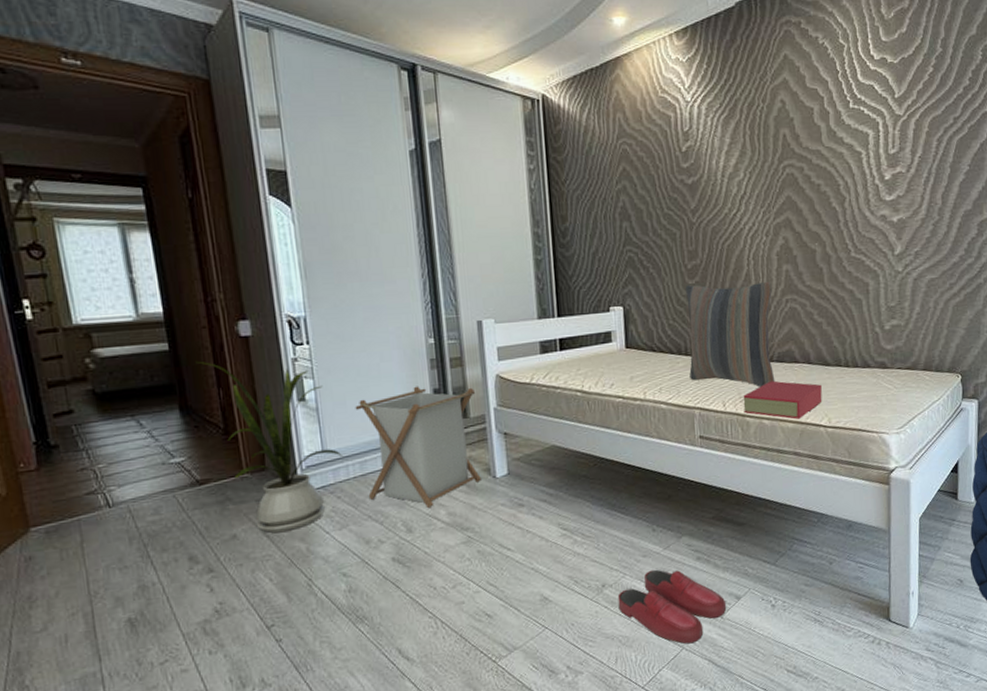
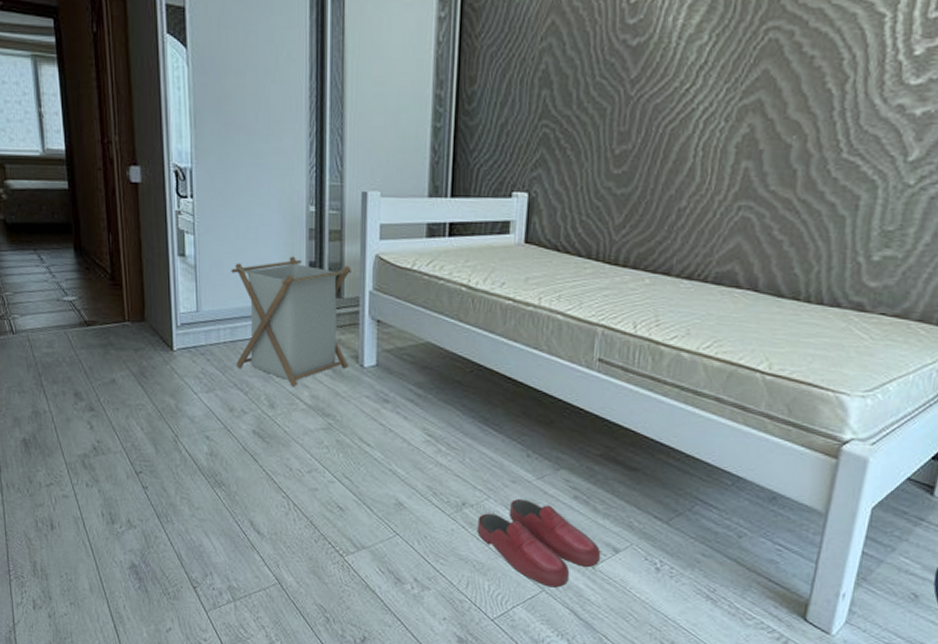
house plant: present [195,361,344,533] -> none [90,203,217,385]
pillow: present [686,281,775,387] -> none [597,175,722,312]
book: present [743,380,822,420] -> none [658,306,767,358]

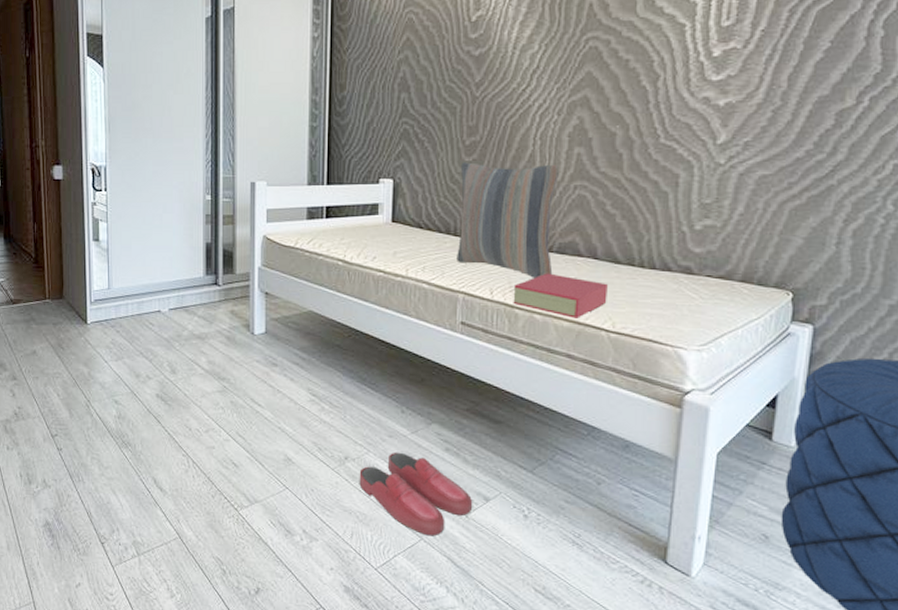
laundry basket: present [231,256,351,386] -> none [138,238,242,353]
pillow: none [597,175,722,312] -> present [457,162,559,278]
book: none [658,306,767,358] -> present [513,273,608,319]

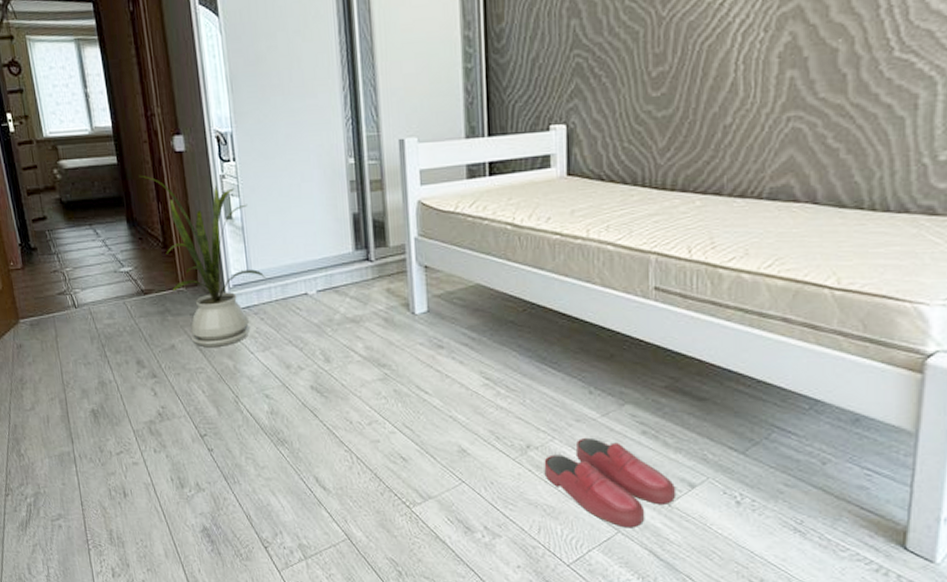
house plant: none [19,197,125,355] -> present [139,175,267,348]
pillow: present [457,162,559,278] -> none [646,92,767,231]
book: present [513,273,608,319] -> none [716,224,831,276]

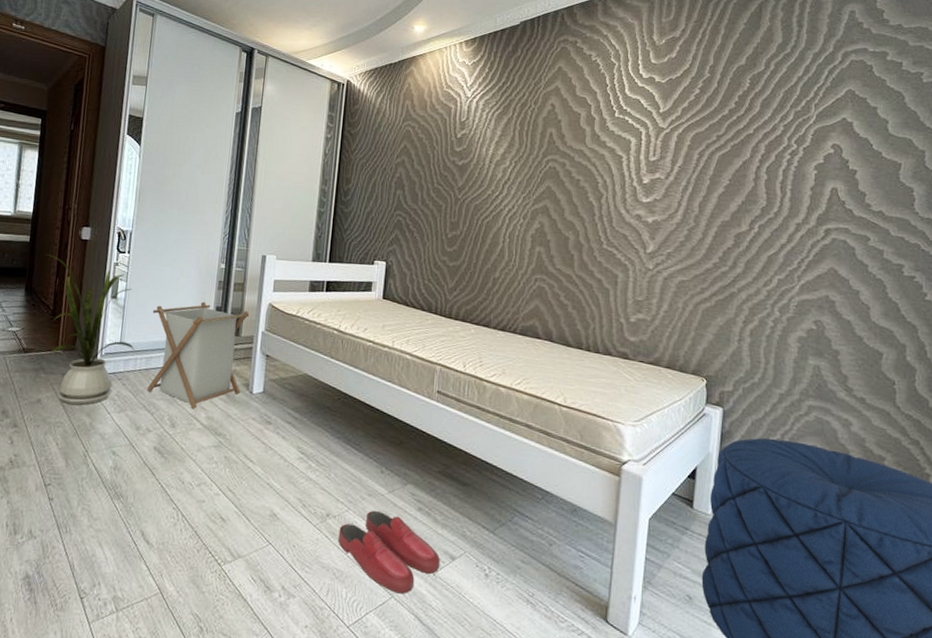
laundry basket: none [277,209,399,339] -> present [147,301,249,409]

